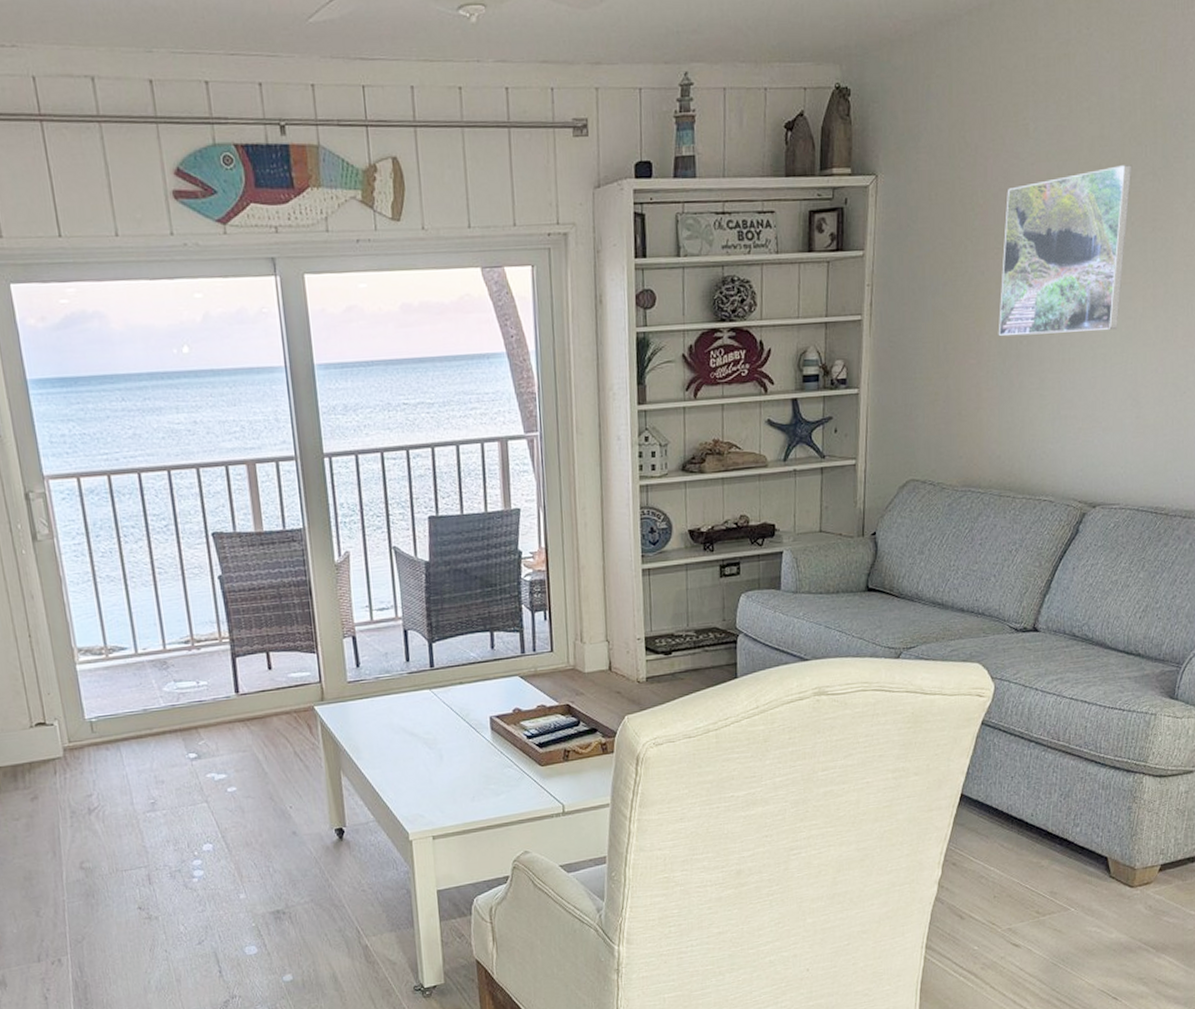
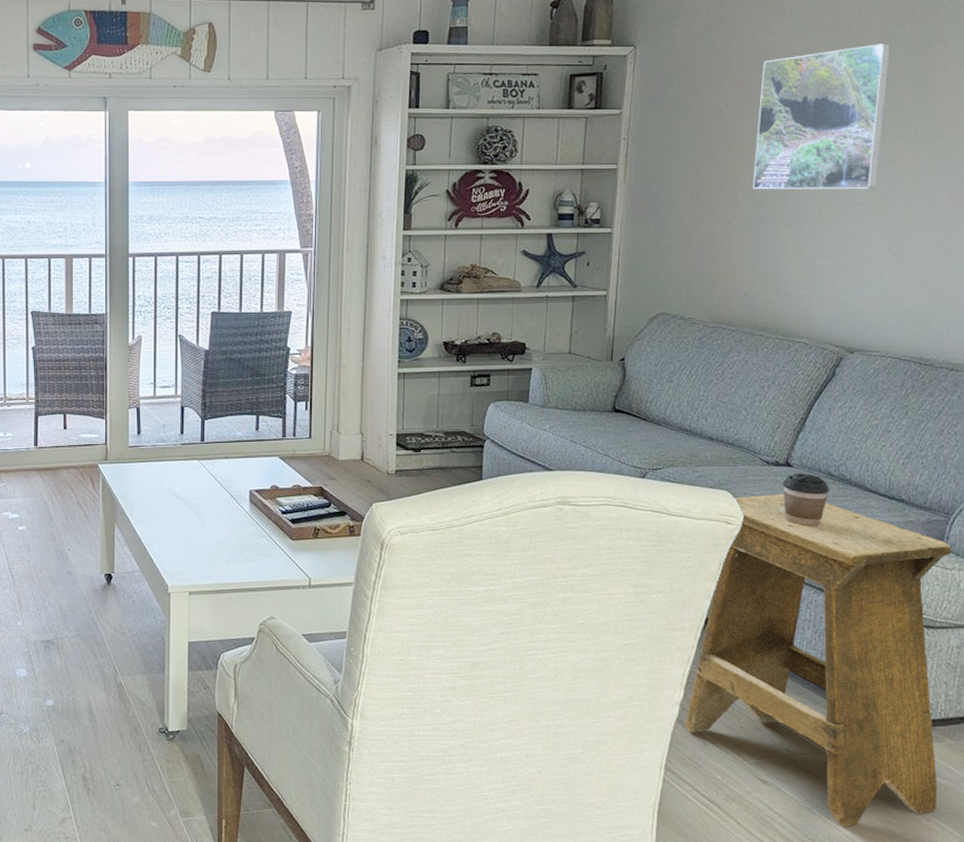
stool: none [944,659,1183,977] -> present [685,493,952,828]
coffee cup: none [1030,636,1074,691] -> present [783,473,831,527]

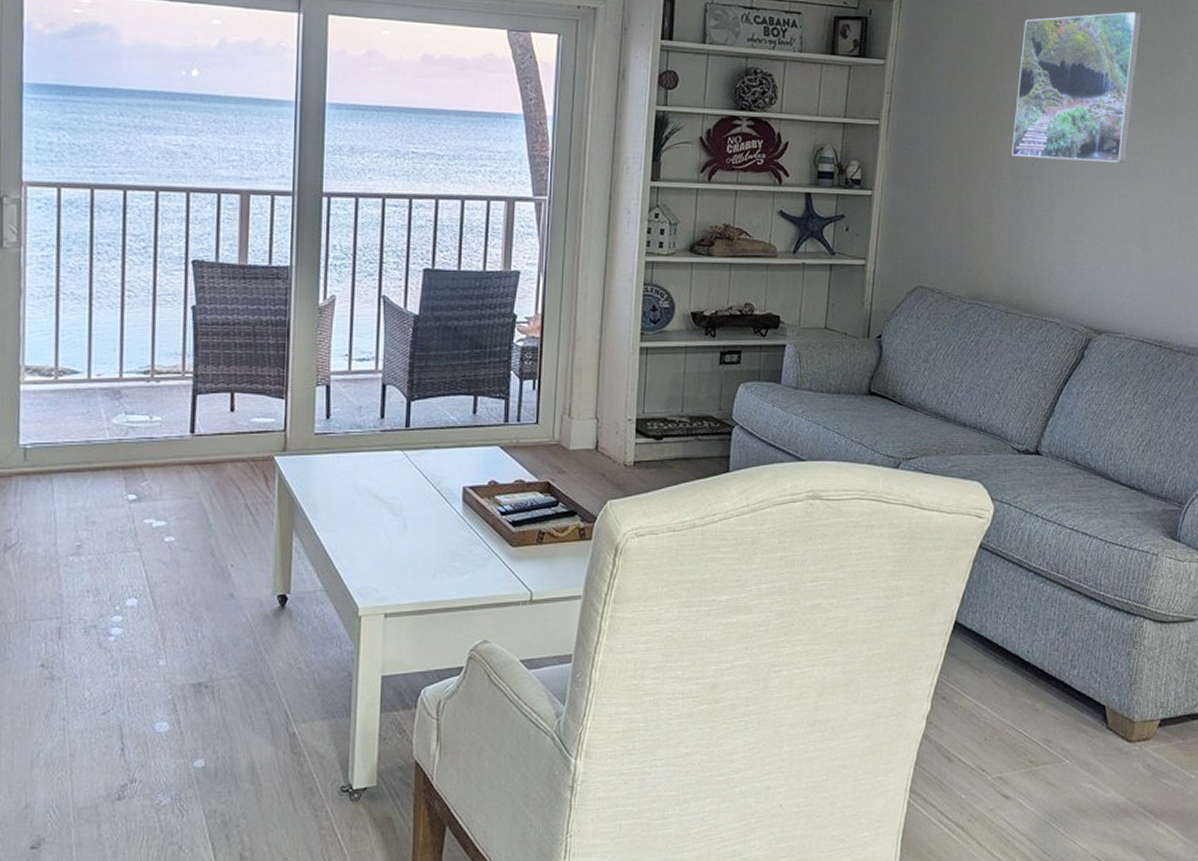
stool: present [685,493,952,828] -> none [932,483,1184,840]
coffee cup: present [783,473,831,527] -> none [1032,461,1077,519]

